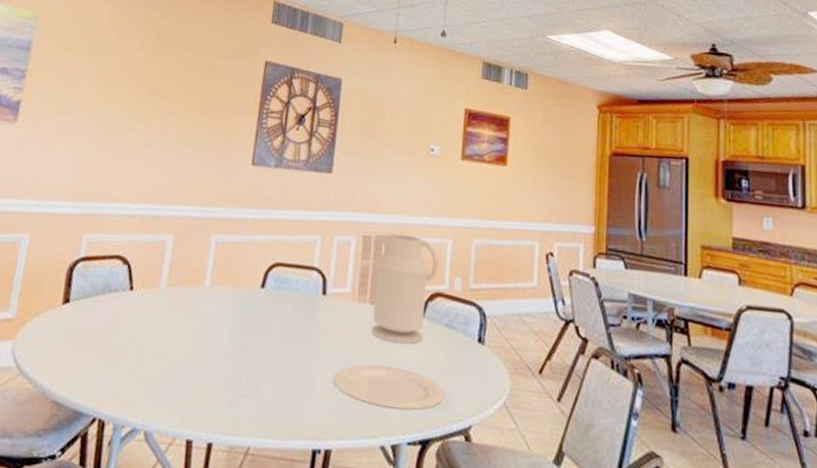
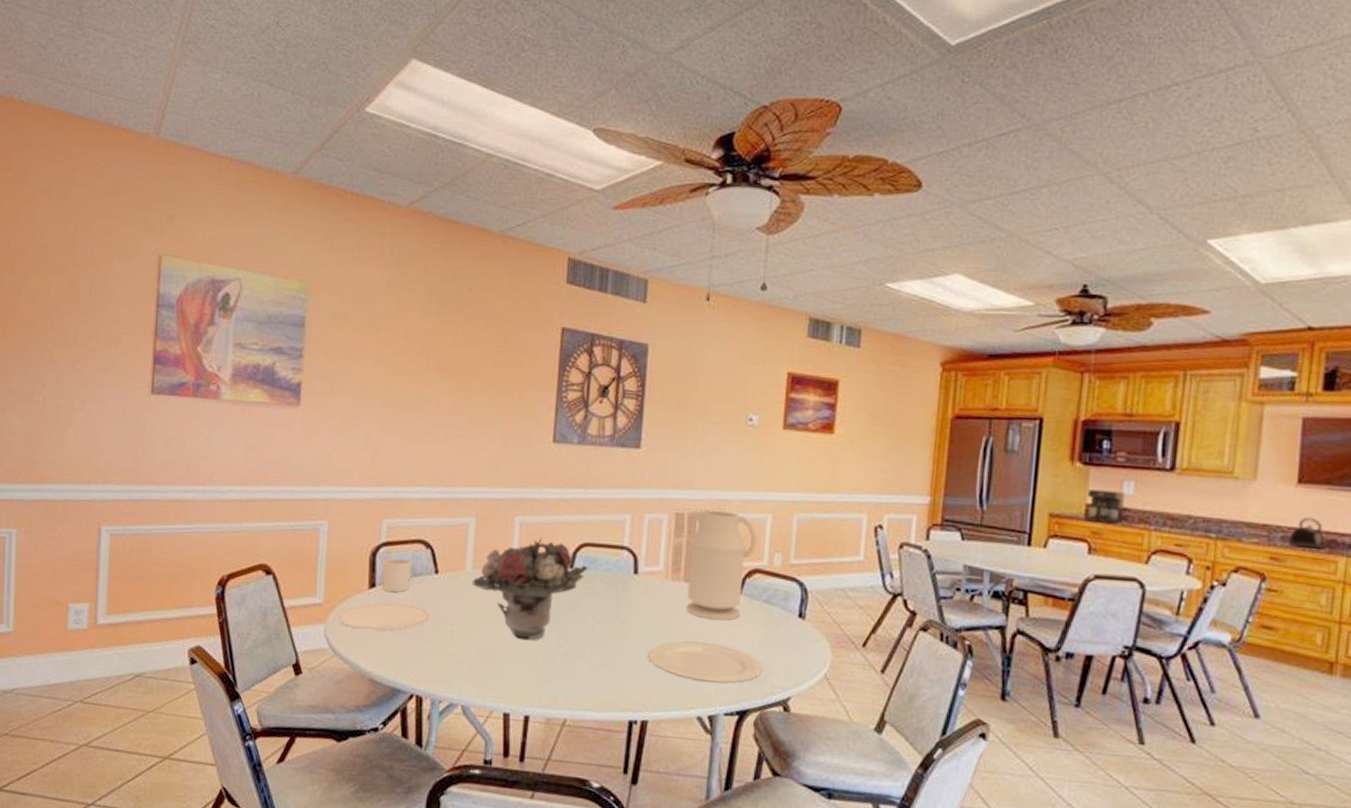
plate: none [27,319,121,349] -> present [337,603,430,631]
mug: none [75,273,108,309] -> present [381,558,412,593]
flower arrangement: none [165,256,279,362] -> present [471,537,588,641]
coffee maker: none [731,224,766,257] -> present [1083,489,1125,524]

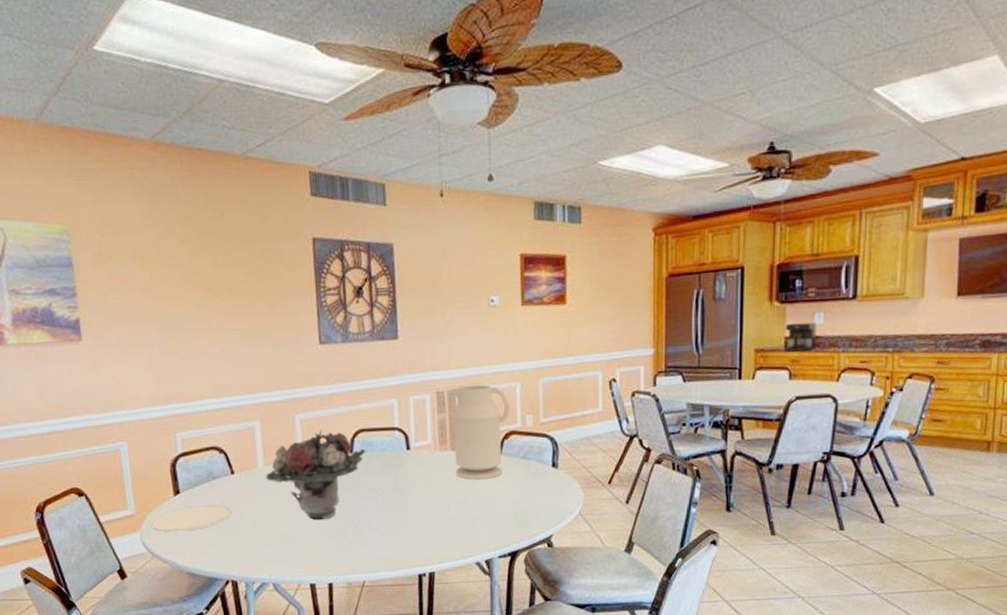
mug: present [381,558,412,593] -> none [182,465,211,496]
plate: present [648,641,763,684] -> none [428,499,526,533]
kettle: present [1289,517,1325,549] -> none [952,323,981,351]

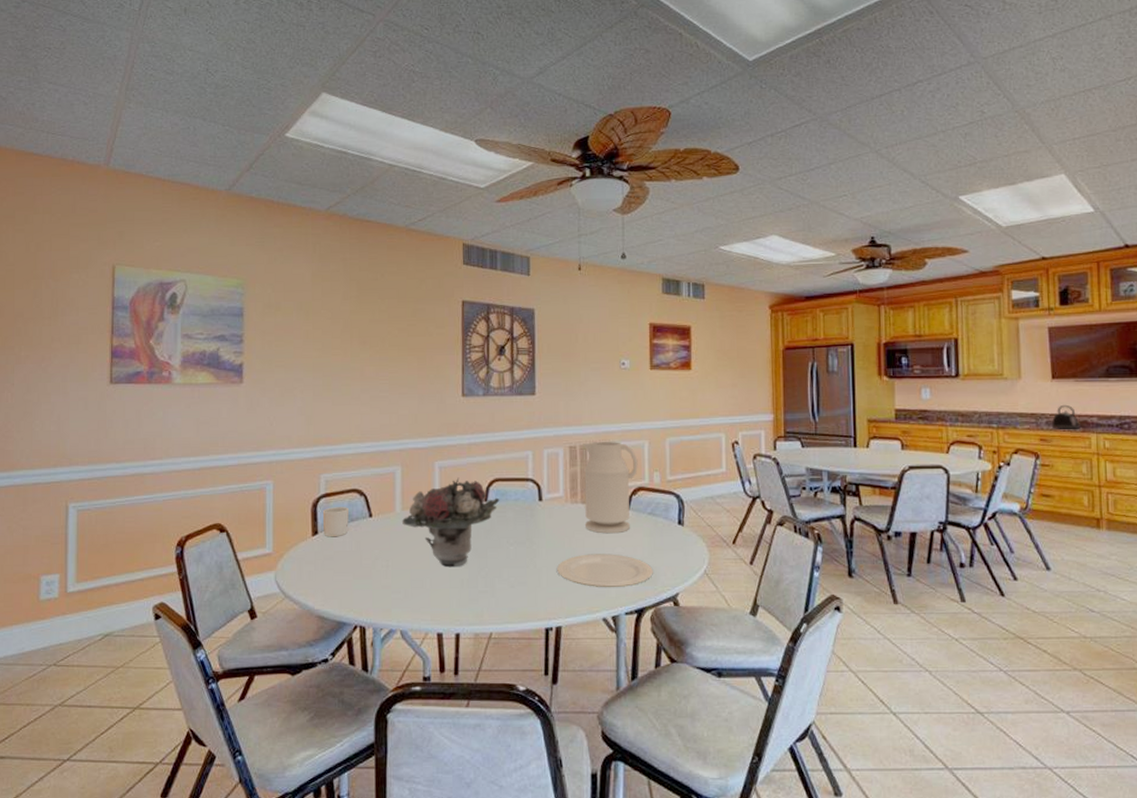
plate: present [150,504,233,533] -> none [286,547,367,573]
mug: none [182,465,211,496] -> present [322,507,349,537]
plate: none [428,499,526,533] -> present [557,554,653,588]
coffee maker: present [783,322,816,352] -> none [894,397,924,423]
kettle: none [952,323,981,351] -> present [1052,404,1079,429]

